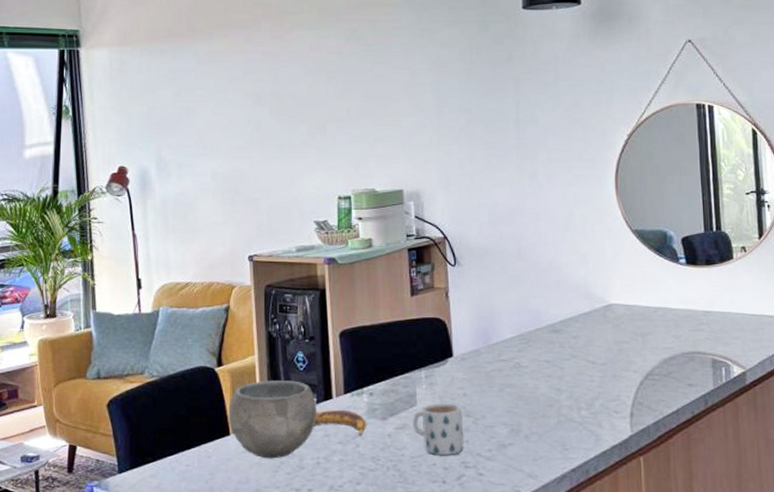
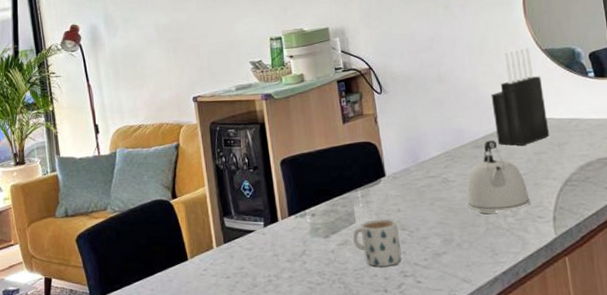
bowl: present [228,380,316,459] -> none [185,207,265,280]
banana: present [314,409,367,437] -> none [263,230,312,254]
kettle: none [540,325,607,406] -> present [467,140,530,214]
knife block: none [573,226,633,334] -> present [491,47,550,146]

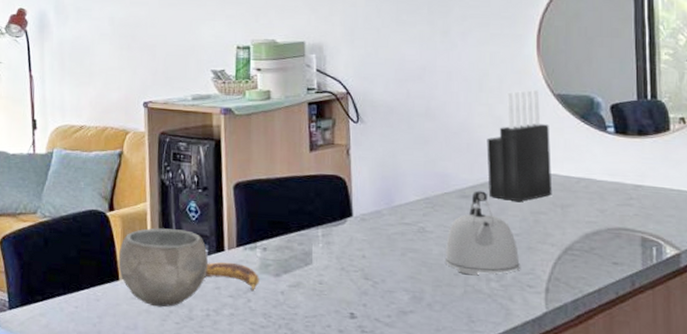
bowl: none [185,207,265,280] -> present [118,228,208,308]
banana: none [263,230,312,254] -> present [205,261,260,292]
mug: present [352,218,402,267] -> none [306,263,362,318]

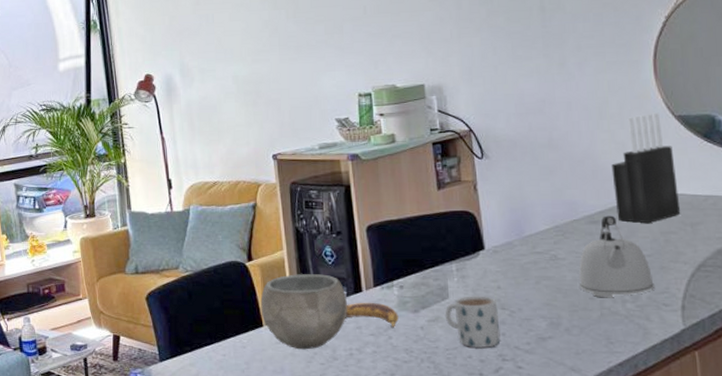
mug: none [306,263,362,318] -> present [445,296,501,348]

